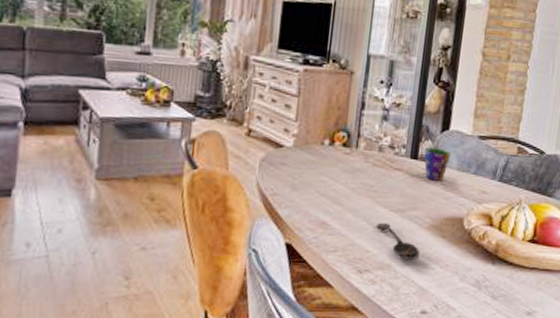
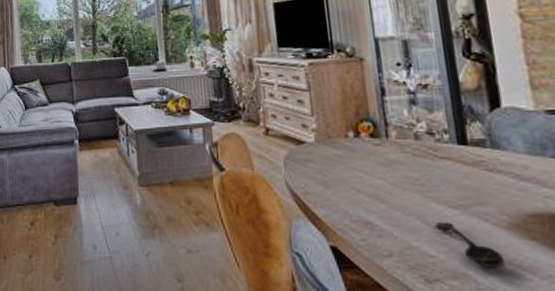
cup: present [424,147,452,181] -> none [474,130,513,169]

